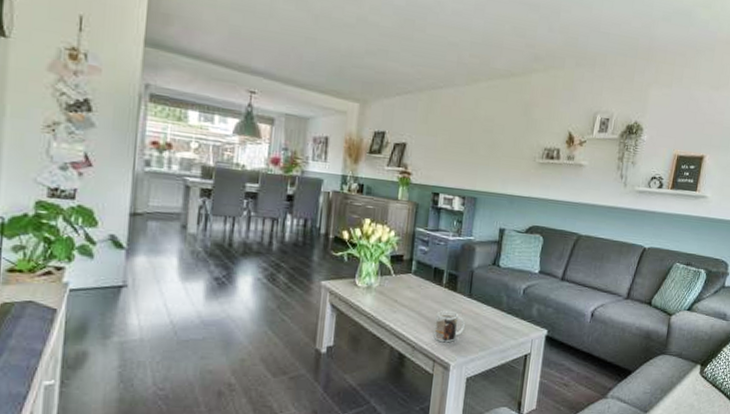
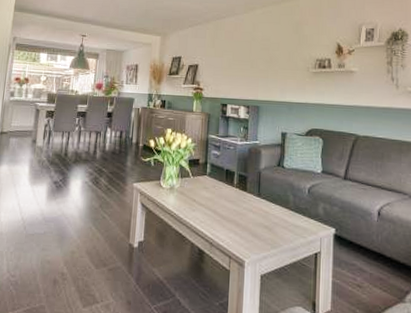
mug: present [433,310,466,343] -> none [228,208,257,240]

